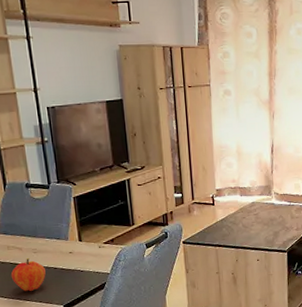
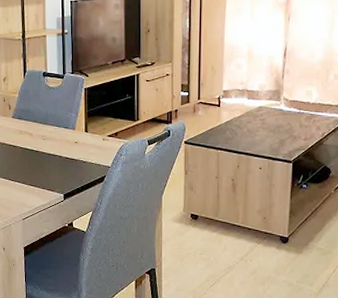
fruit: present [10,258,46,291] -> none [19,144,51,177]

